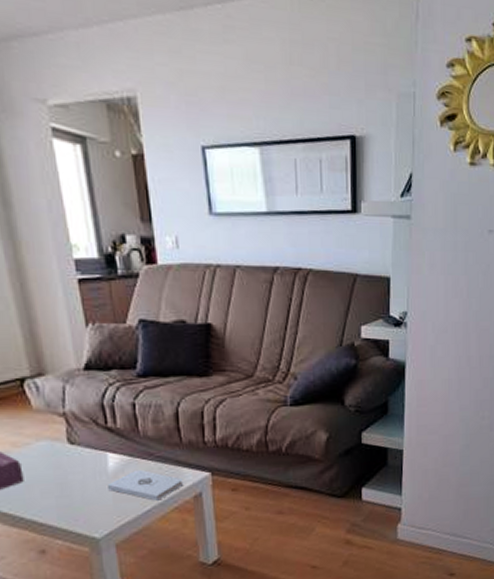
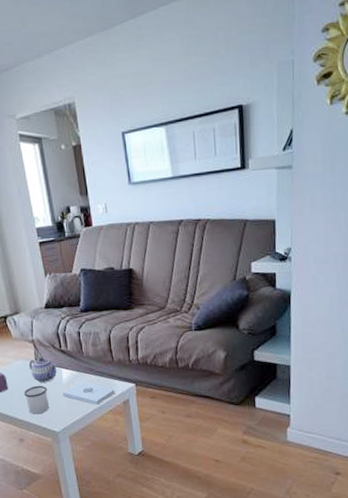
mug: none [48,475,87,516] -> present [24,385,49,415]
teapot: none [56,436,100,472] -> present [28,357,57,383]

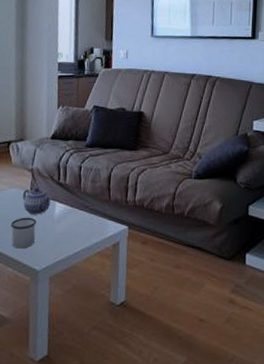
notepad: present [63,381,115,405] -> none [52,218,107,245]

